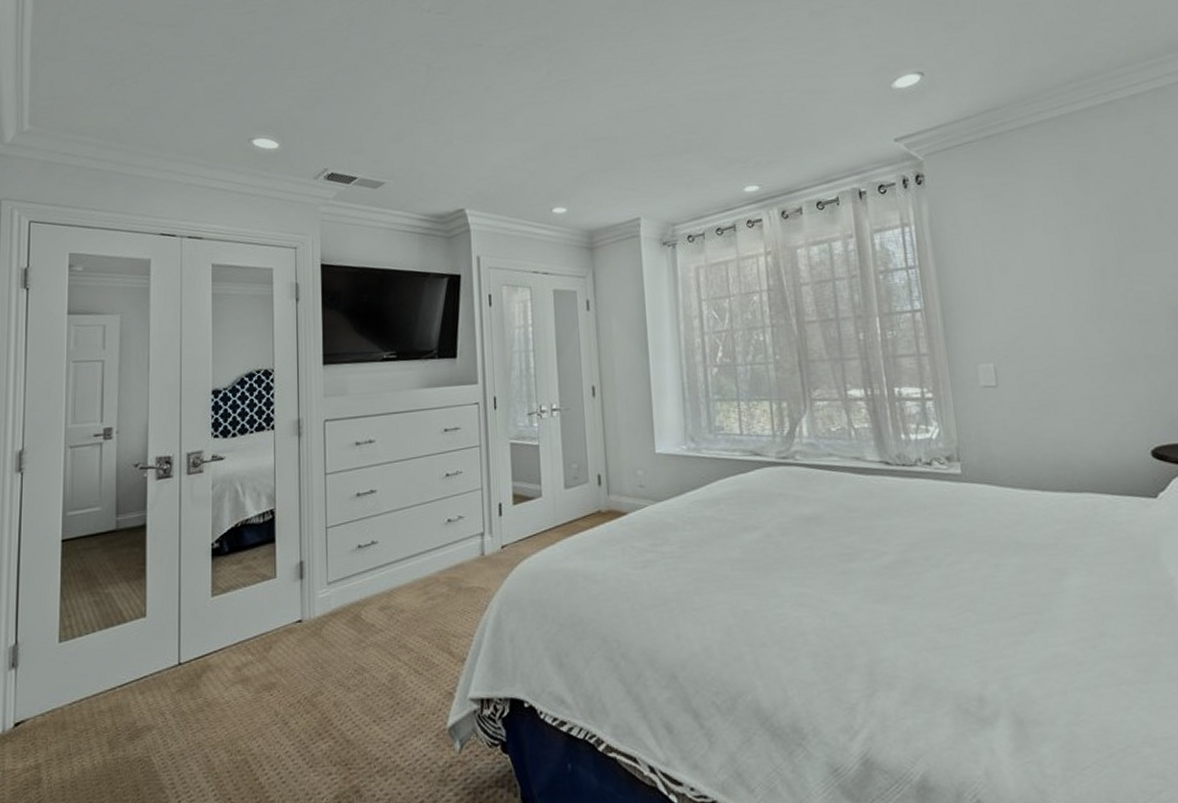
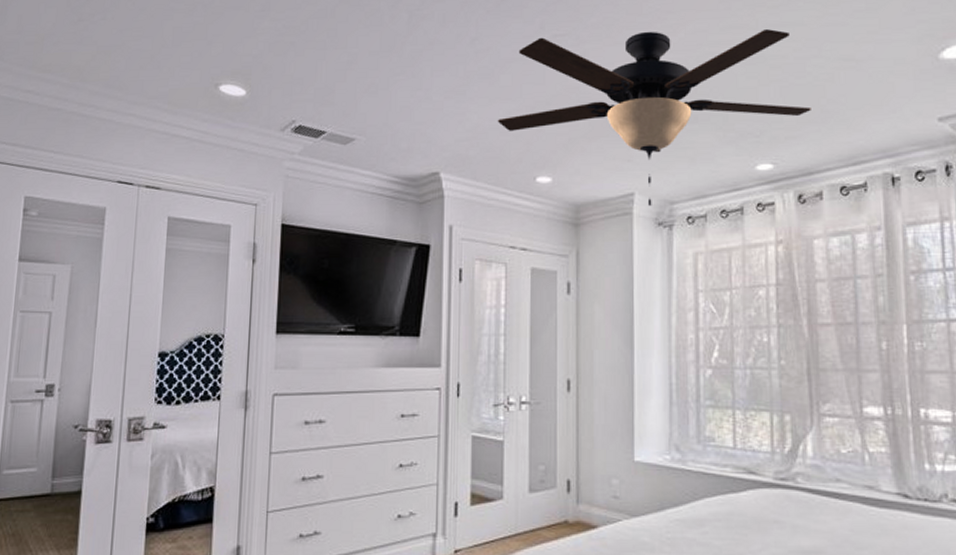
ceiling fan: none [514,68,788,228] -> present [497,29,811,206]

